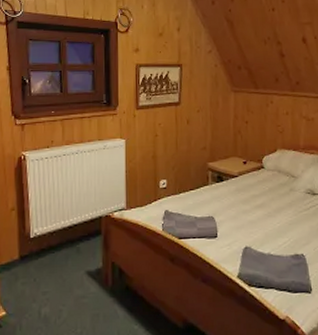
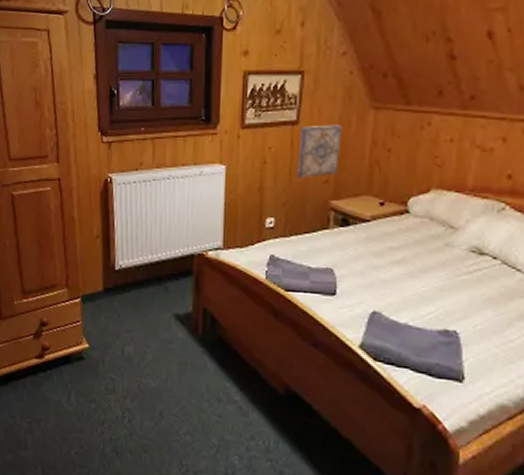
wall art: none [181,104,213,147] -> present [296,124,342,179]

